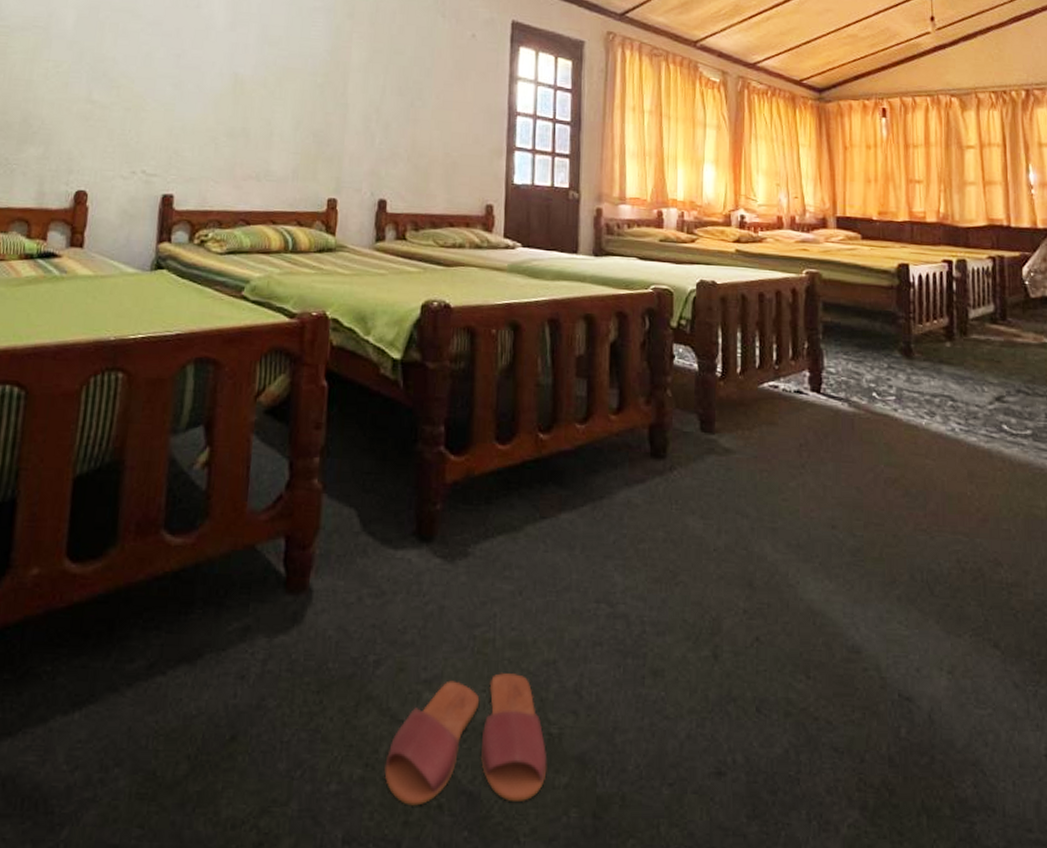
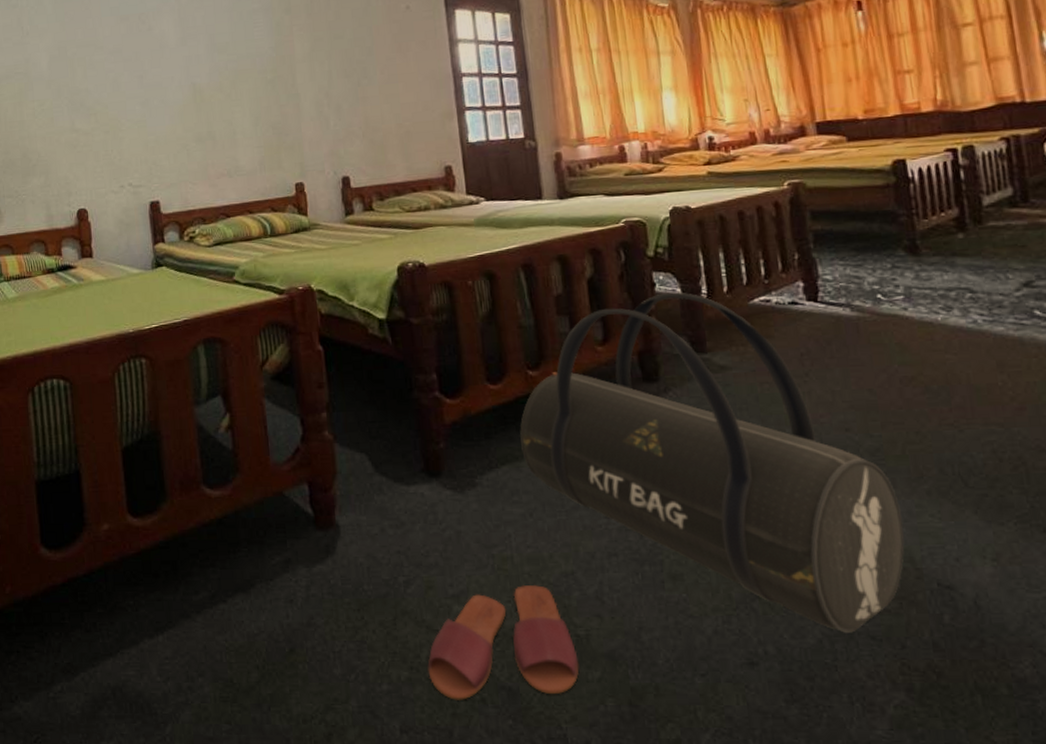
duffel bag: none [521,366,874,743] -> present [520,292,905,633]

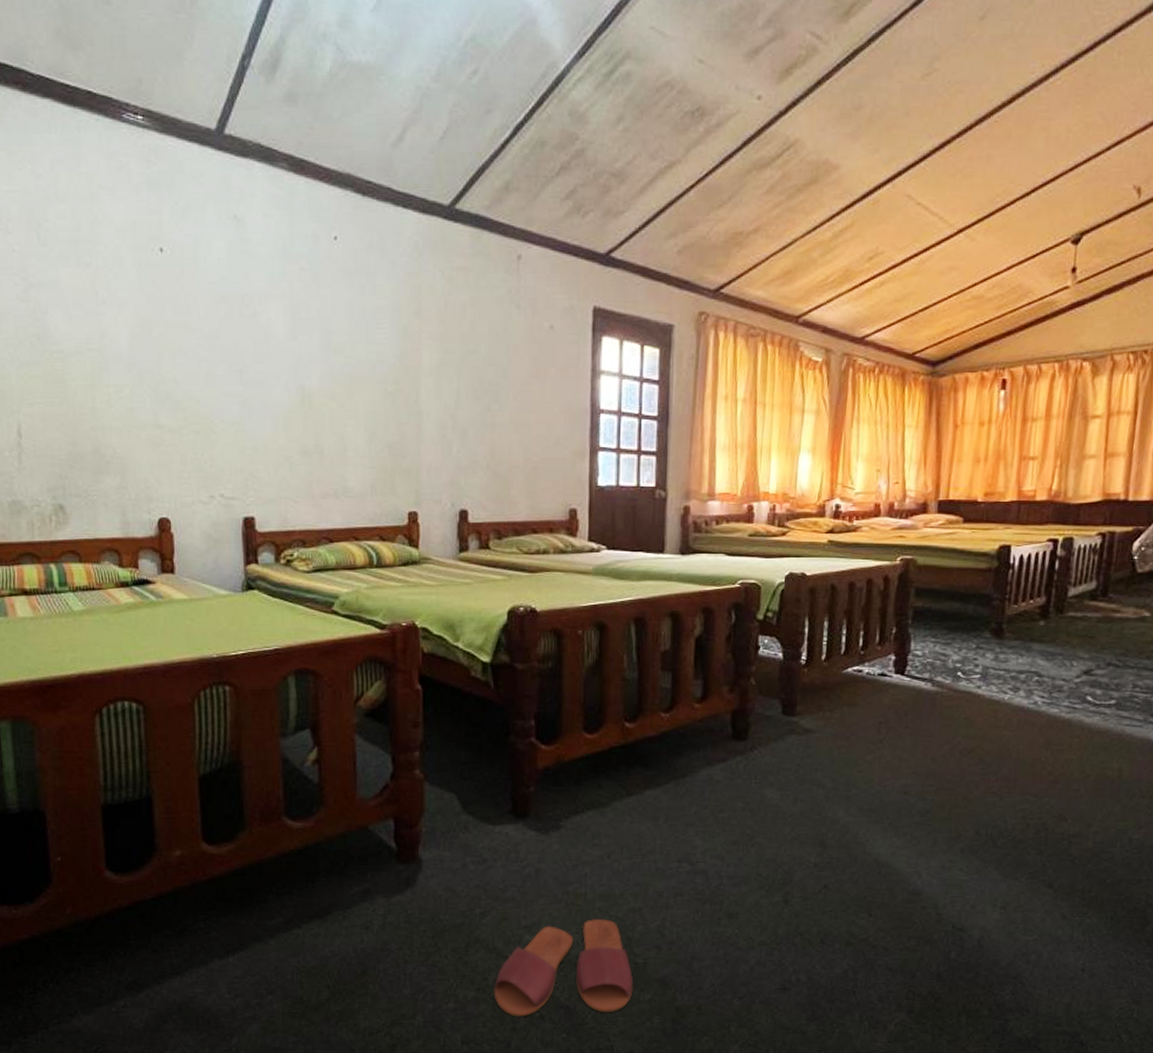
duffel bag: present [520,292,905,633] -> none [608,656,936,965]

